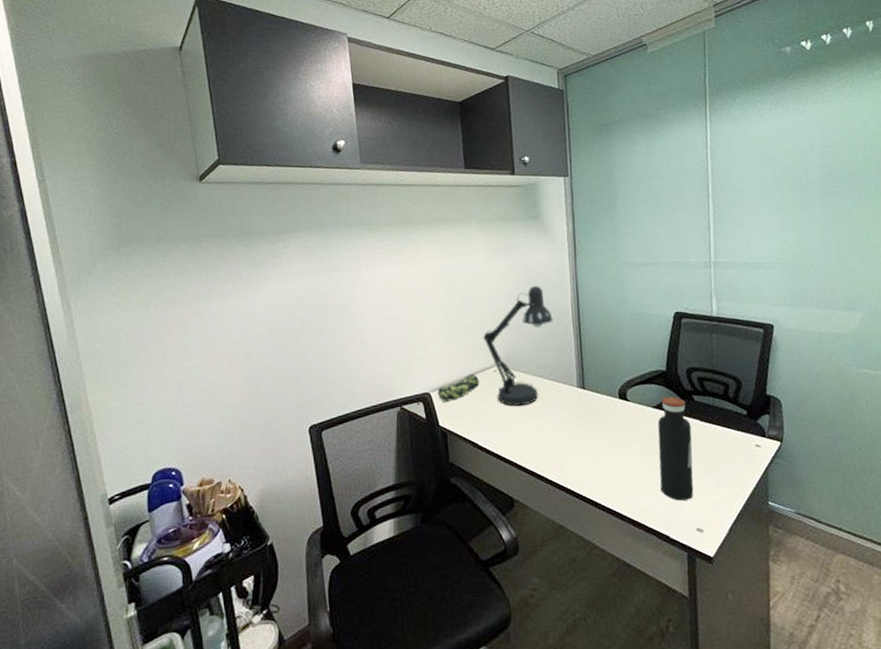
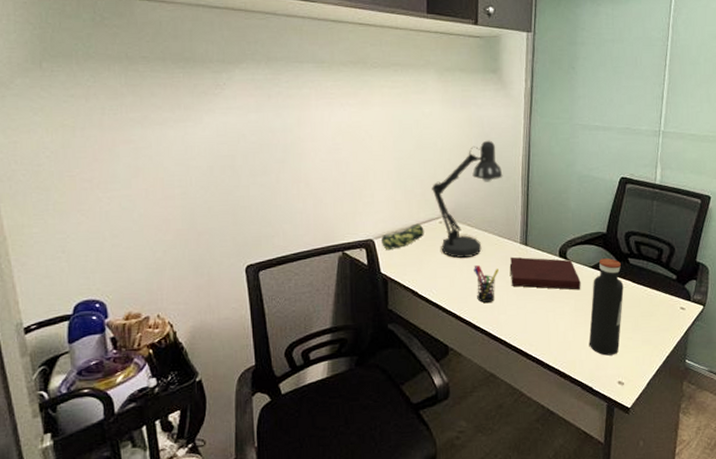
pen holder: none [532,412,559,451] -> present [474,265,500,303]
notebook: none [568,401,646,433] -> present [509,256,581,290]

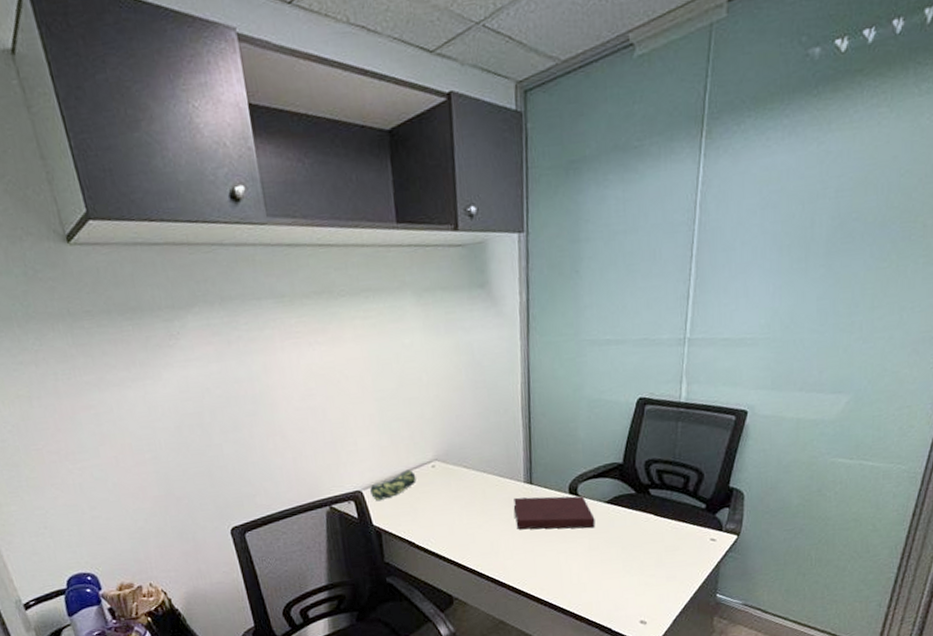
desk lamp: present [432,140,503,258] -> none [420,368,500,504]
pen holder: present [474,265,500,303] -> none [474,510,503,549]
water bottle: present [589,258,624,356] -> none [606,491,645,595]

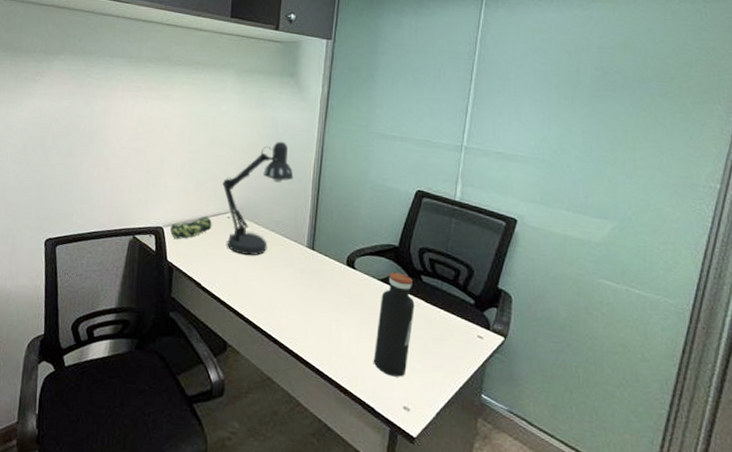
desk lamp: none [420,368,500,504] -> present [222,141,294,255]
notebook: present [513,496,595,530] -> none [294,259,368,303]
water bottle: none [606,491,645,595] -> present [373,272,415,377]

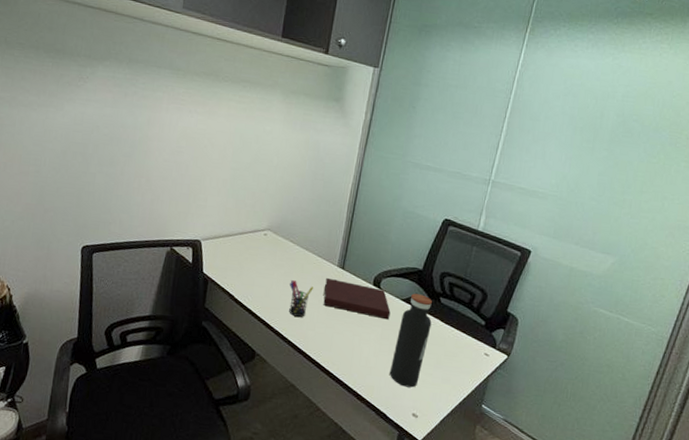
pencil case: present [170,216,212,240] -> none [208,232,249,253]
desk lamp: present [222,141,294,255] -> none [262,164,331,272]
pen holder: none [258,264,284,304] -> present [289,280,314,318]
notebook: none [294,259,368,303] -> present [323,277,391,320]

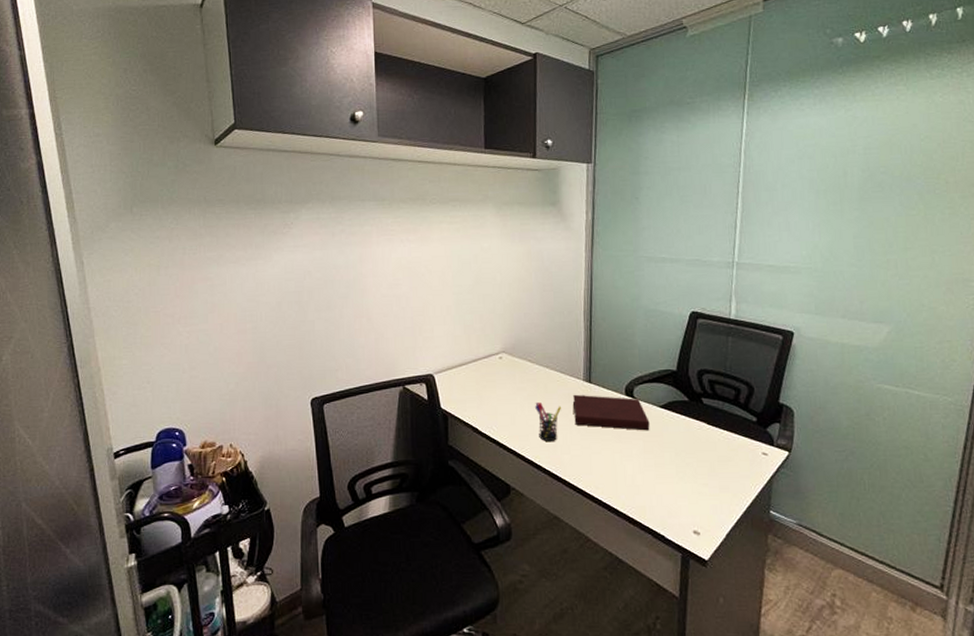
water bottle: present [389,293,432,388] -> none [659,398,698,502]

